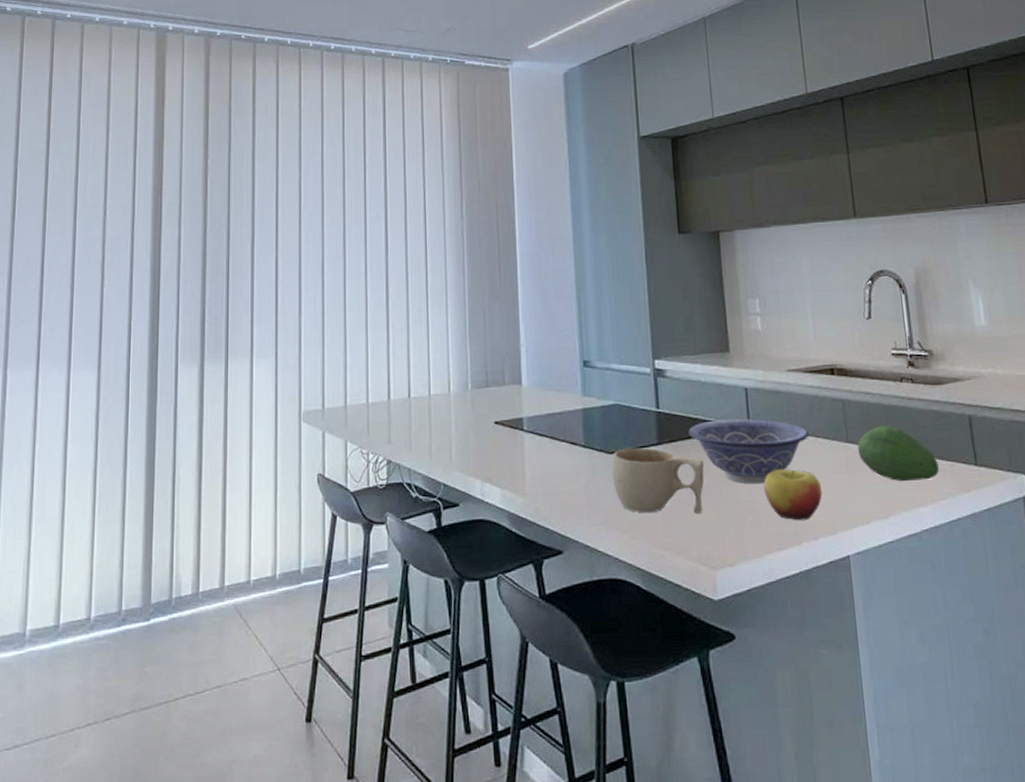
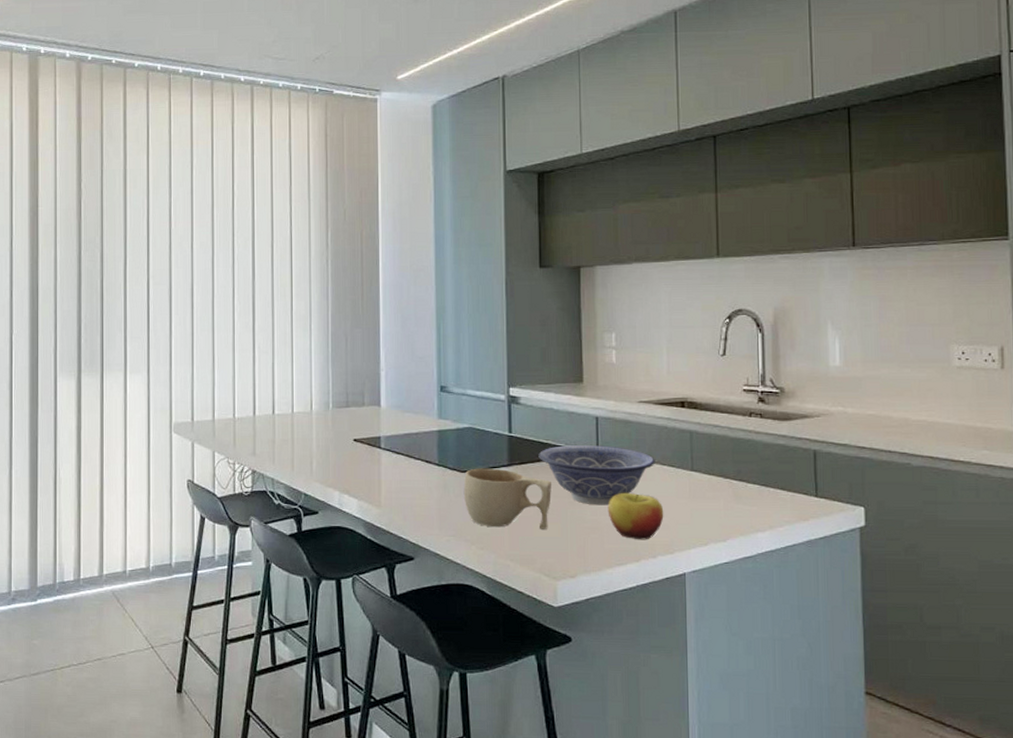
fruit: present [857,426,939,481] -> none [701,457,779,508]

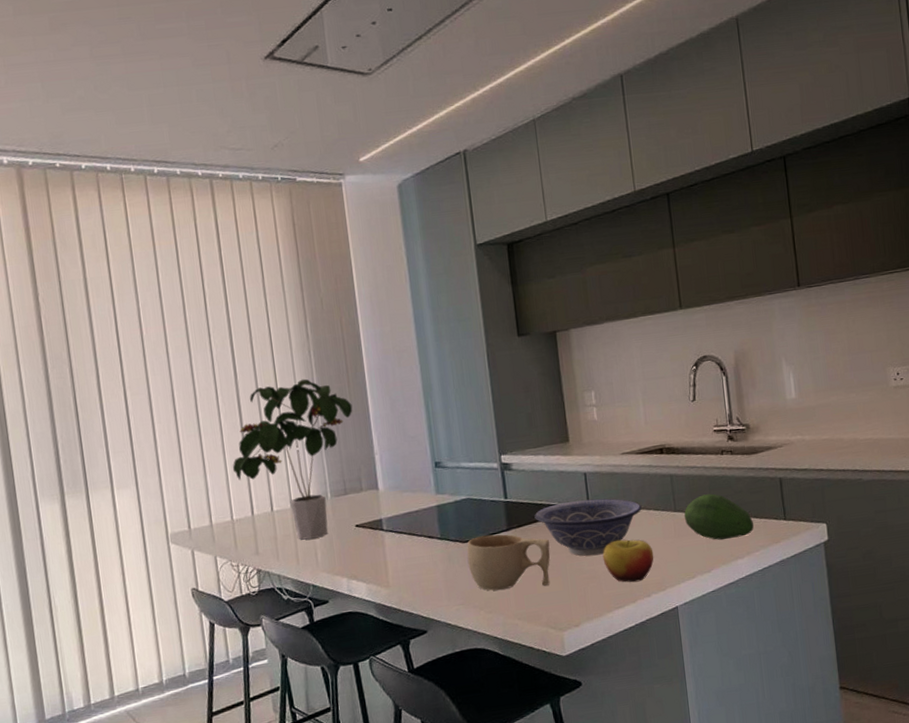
potted plant: none [240,287,364,447] -> present [232,378,353,540]
fruit: none [701,457,779,508] -> present [684,493,754,540]

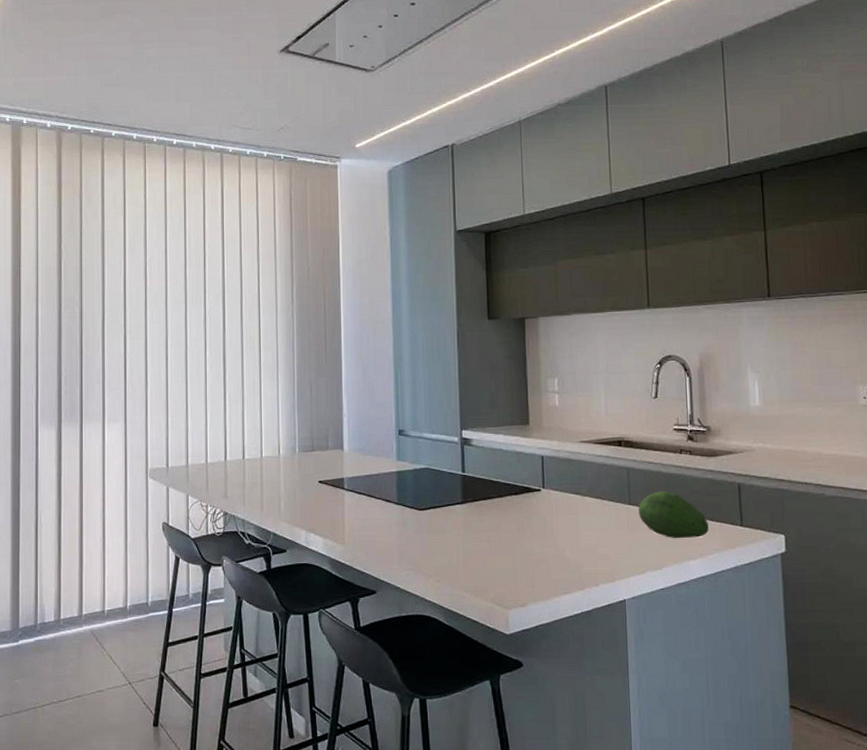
potted plant: present [232,378,353,540] -> none [212,339,327,489]
cup: present [467,534,550,591] -> none [421,506,502,562]
decorative bowl: present [534,498,642,556] -> none [489,483,596,538]
apple: present [602,539,654,583] -> none [553,525,605,570]

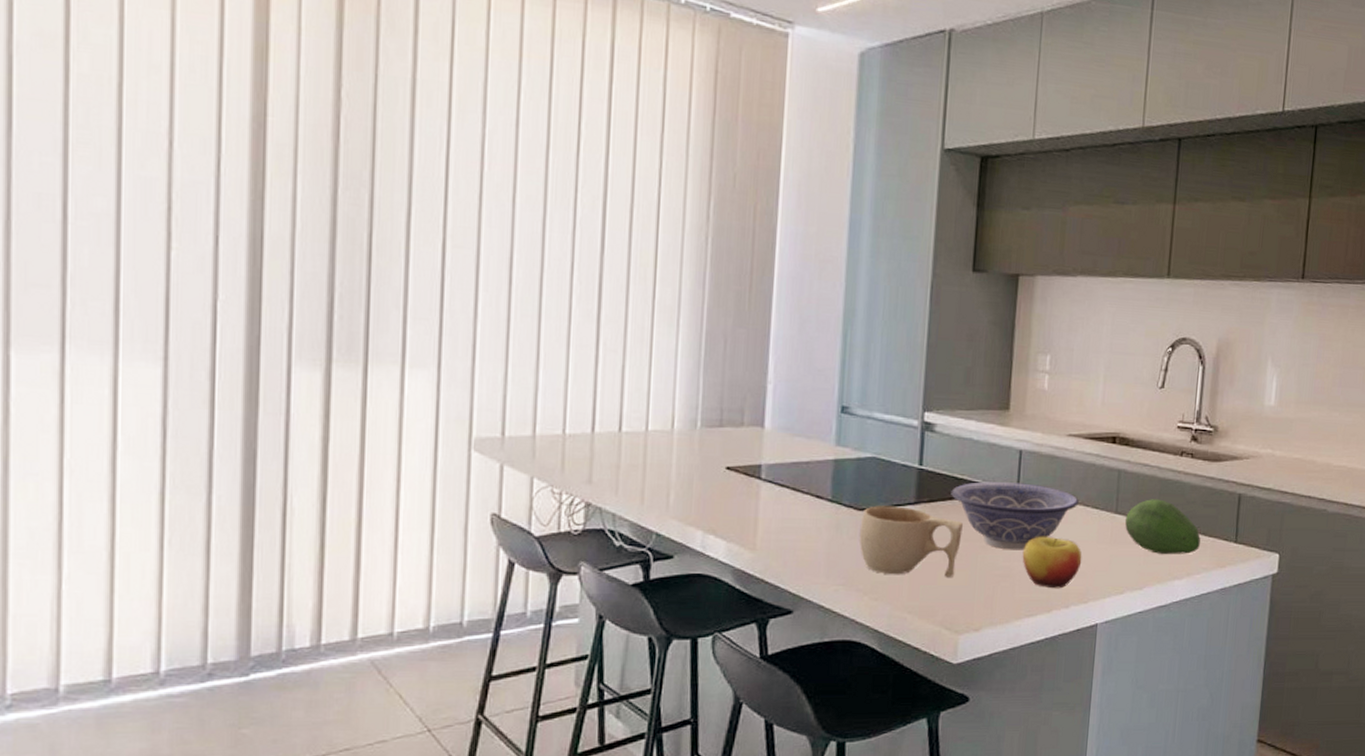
cup: none [421,506,502,562] -> present [859,506,963,577]
decorative bowl: none [489,483,596,538] -> present [951,482,1079,550]
apple: none [553,525,605,570] -> present [1022,536,1082,589]

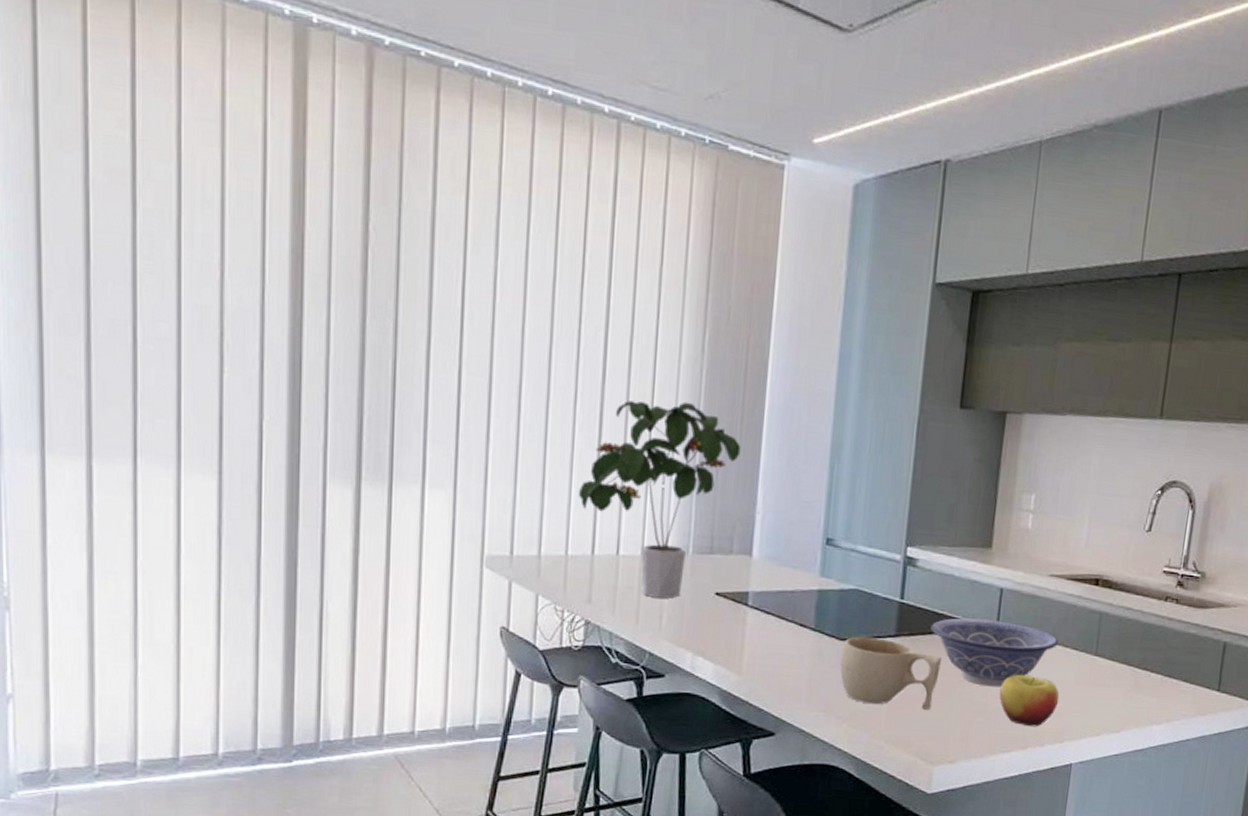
potted plant: none [576,271,750,475] -> present [578,400,741,599]
fruit: present [1124,499,1201,554] -> none [1104,643,1182,700]

